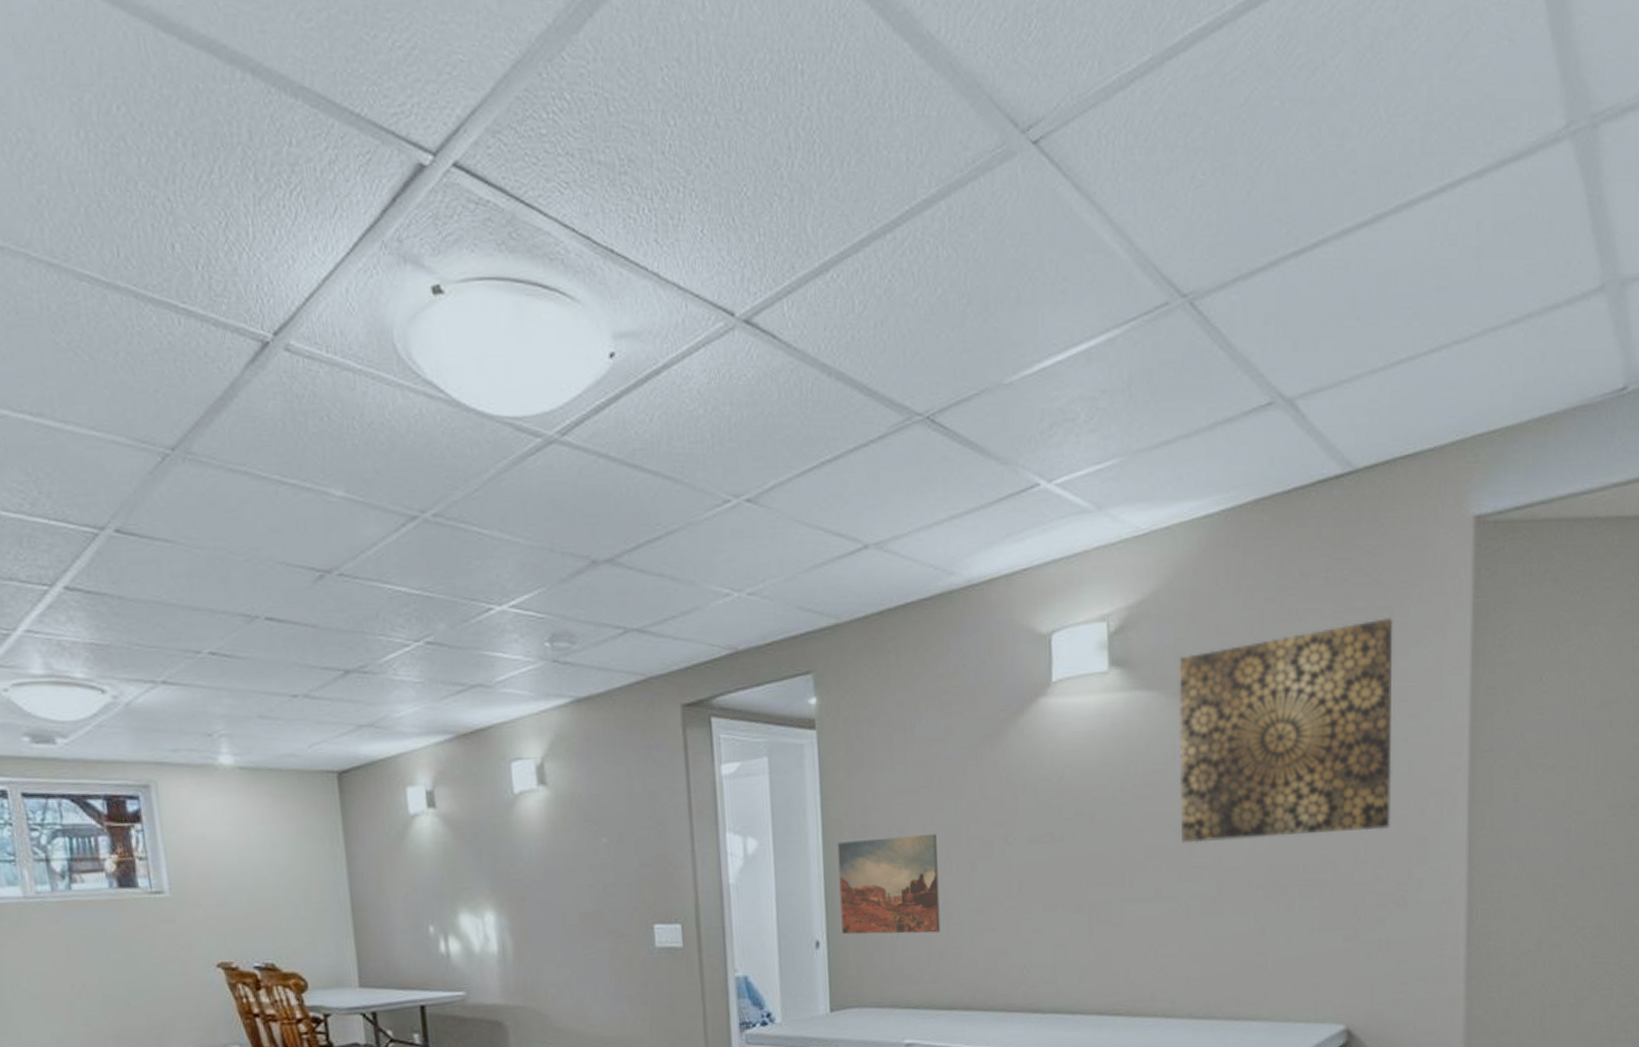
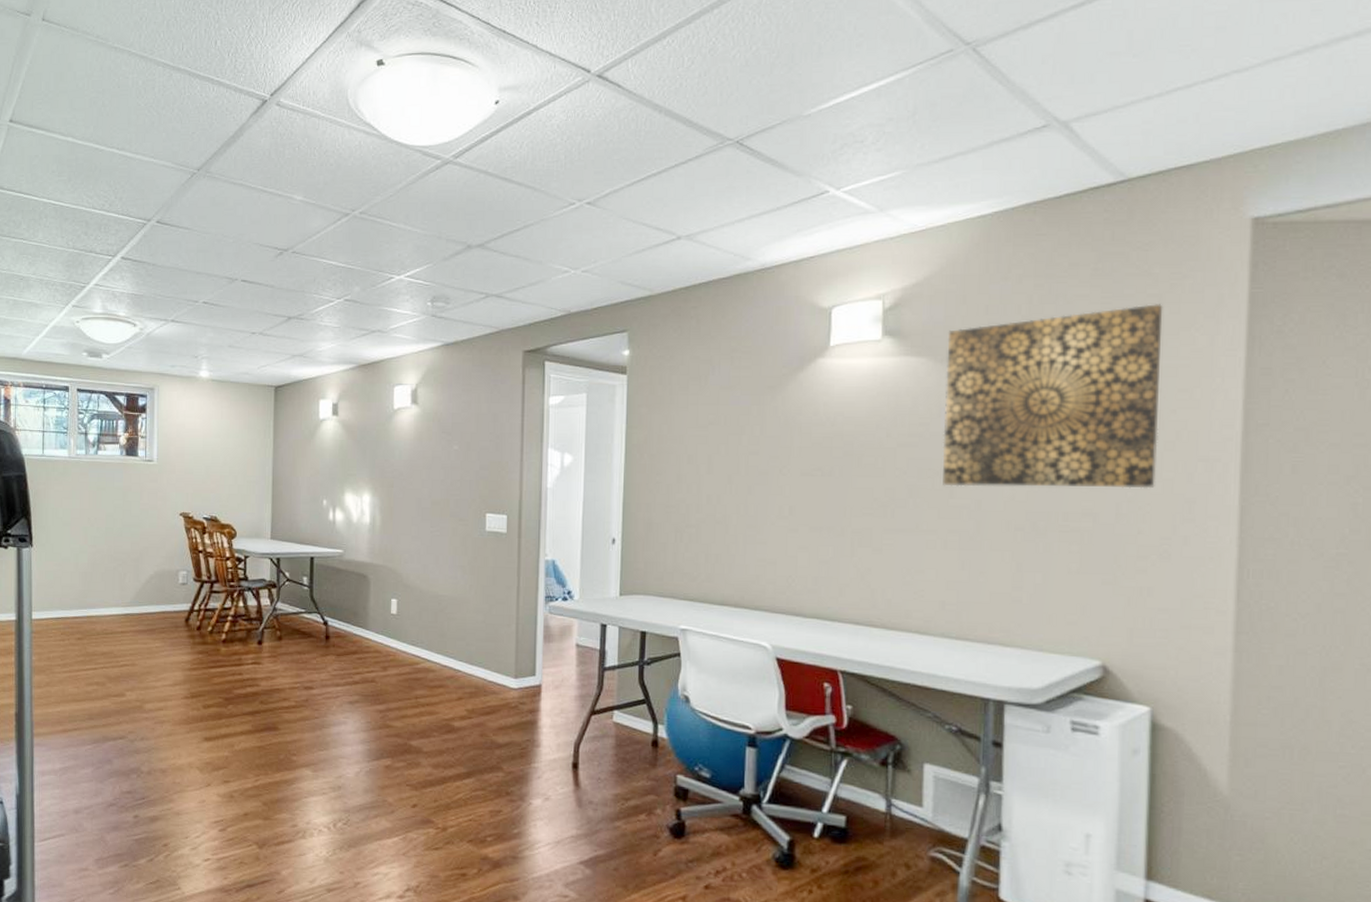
wall art: present [837,833,941,935] -> none [635,461,720,541]

